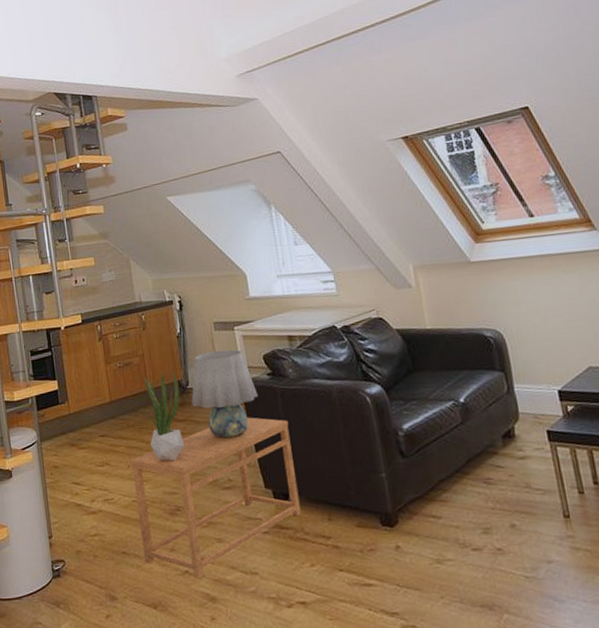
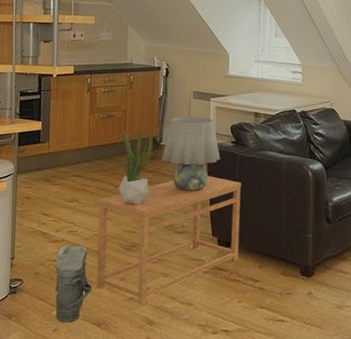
bag: none [95,514,141,607] -> present [52,243,93,323]

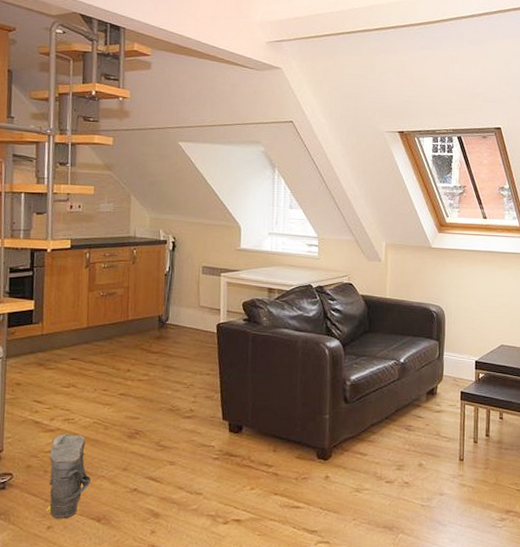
side table: present [96,176,241,305] -> none [95,356,254,497]
potted plant: present [116,128,153,205] -> none [118,306,158,389]
table lamp: present [162,116,221,191] -> none [168,292,232,373]

